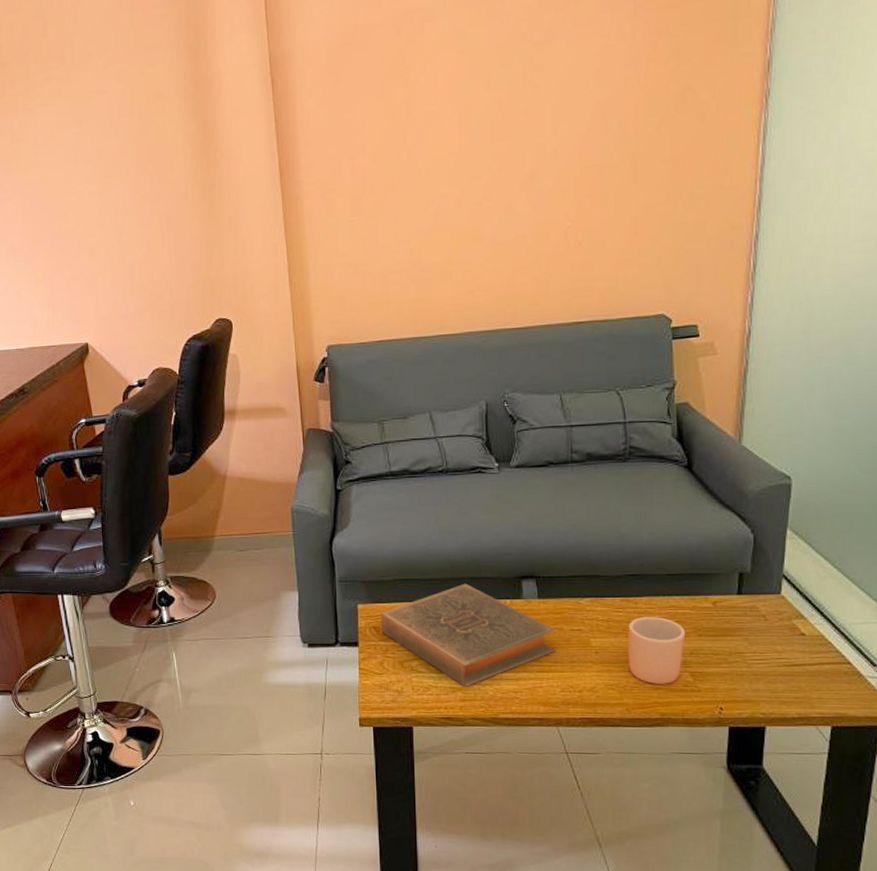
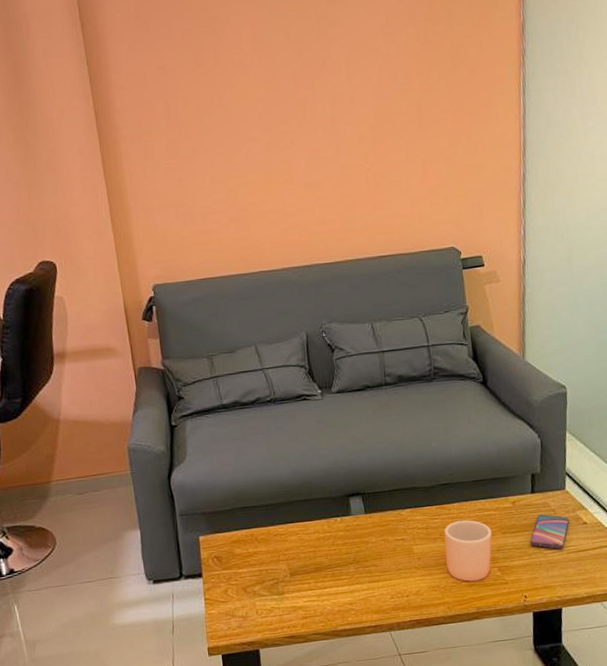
hardback book: present [381,583,556,688] -> none [222,506,384,606]
smartphone: none [732,618,782,660] -> present [530,513,569,550]

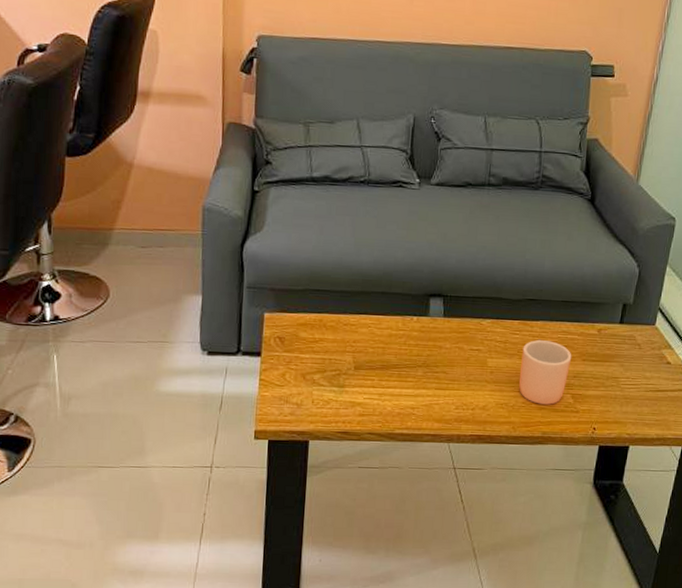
smartphone: present [530,513,569,550] -> none [609,346,653,386]

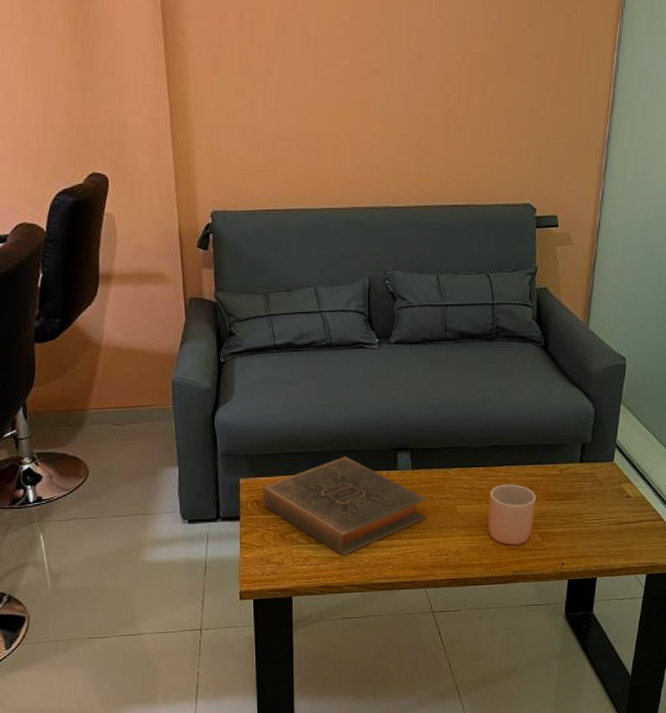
hardback book: none [286,297,457,403] -> present [263,456,427,557]

